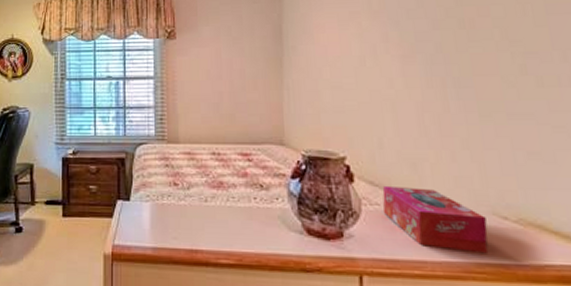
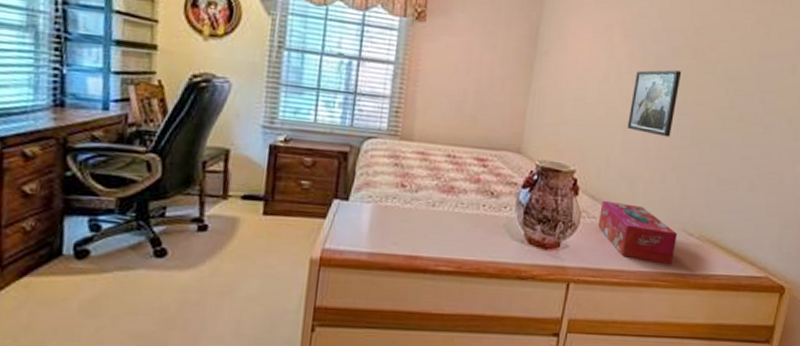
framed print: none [394,43,452,113] -> present [627,70,682,137]

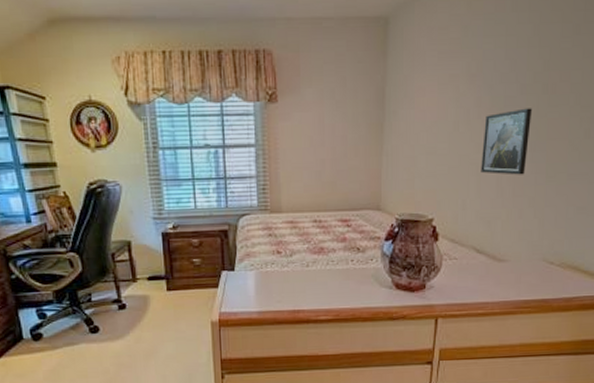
tissue box: present [597,200,677,265] -> none [459,242,537,293]

